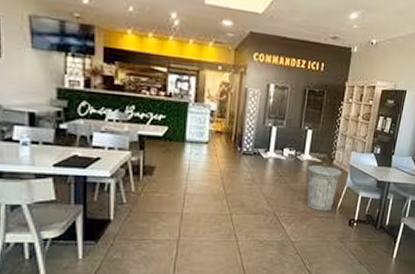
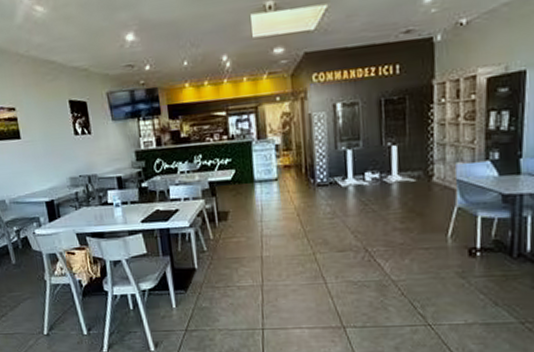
trash can: present [307,163,342,211] -> none [400,182,446,241]

